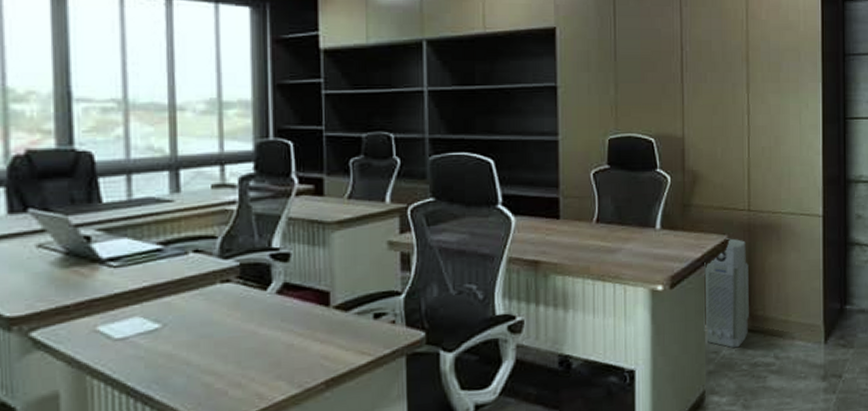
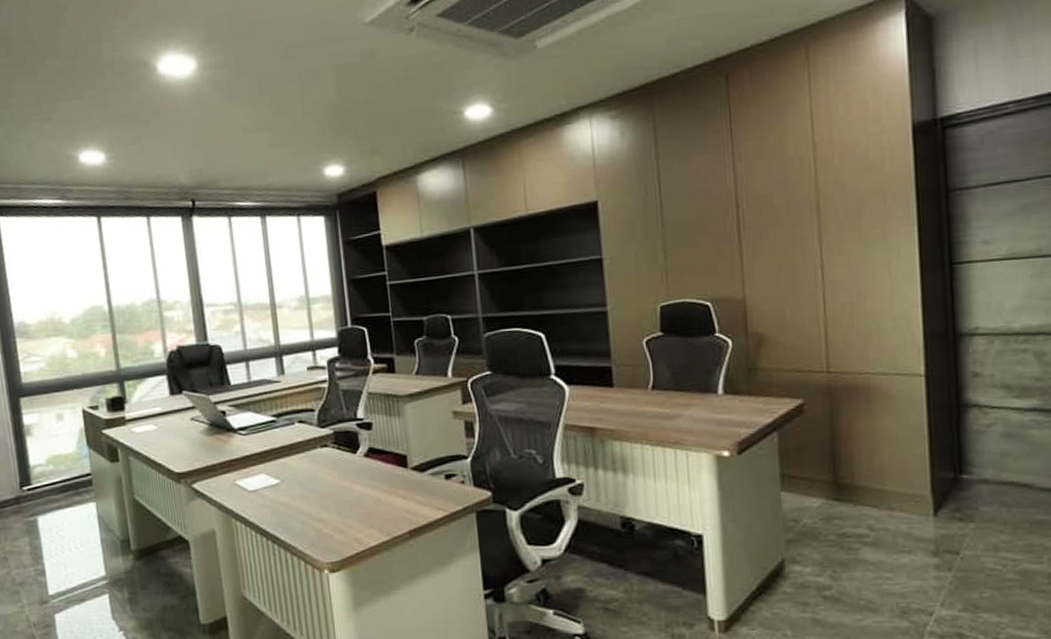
air purifier: present [703,238,749,348] -> none [776,402,834,517]

